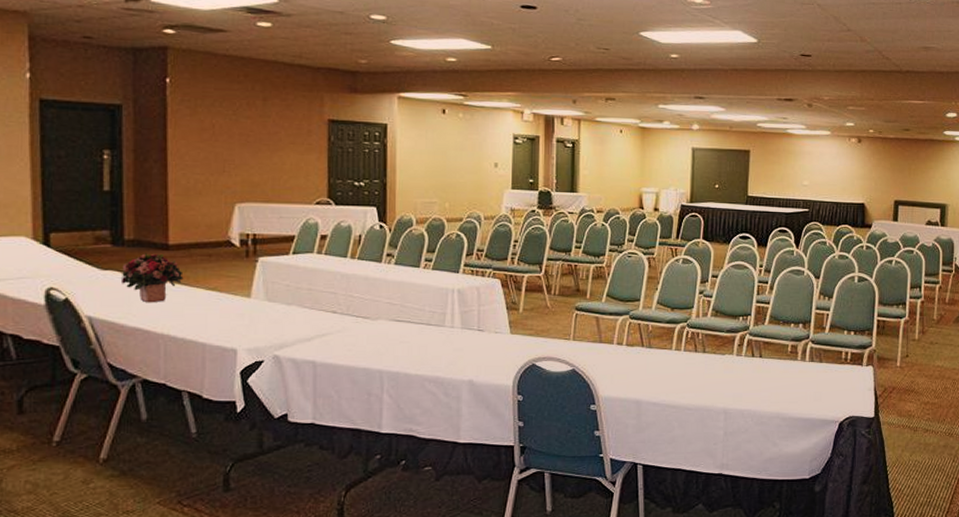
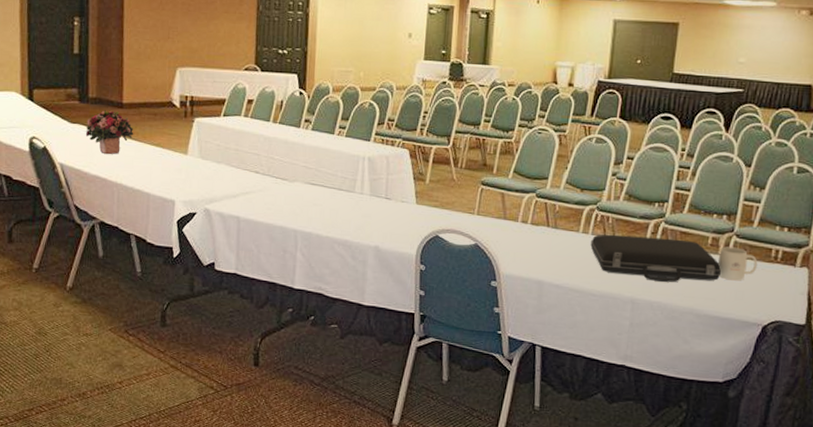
briefcase: none [683,349,802,390] -> present [590,234,722,282]
mug: none [797,352,831,385] -> present [717,246,758,282]

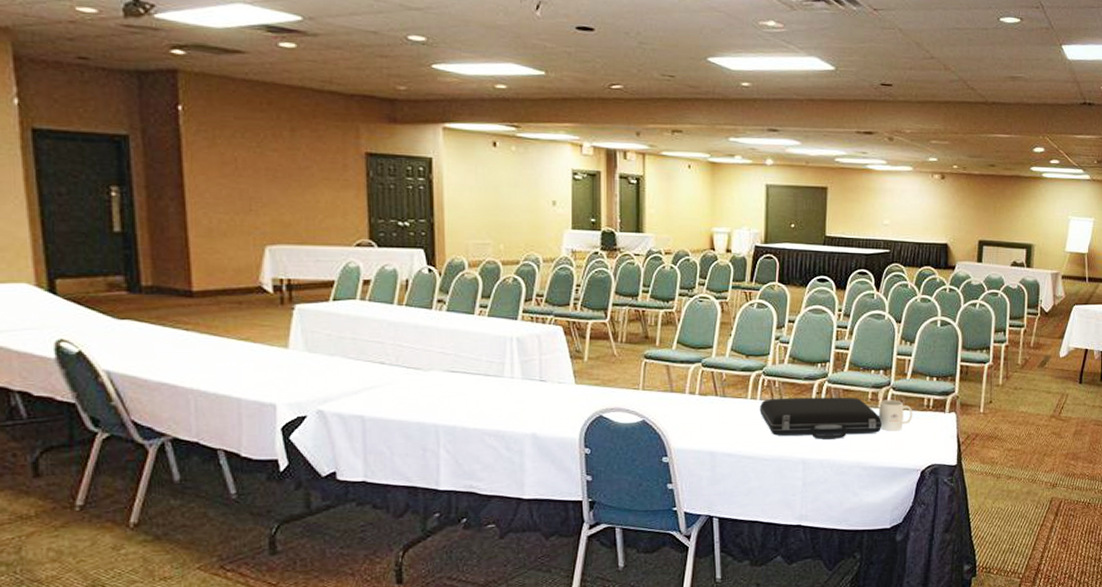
bouquet: present [85,110,134,155] -> none [140,301,212,356]

